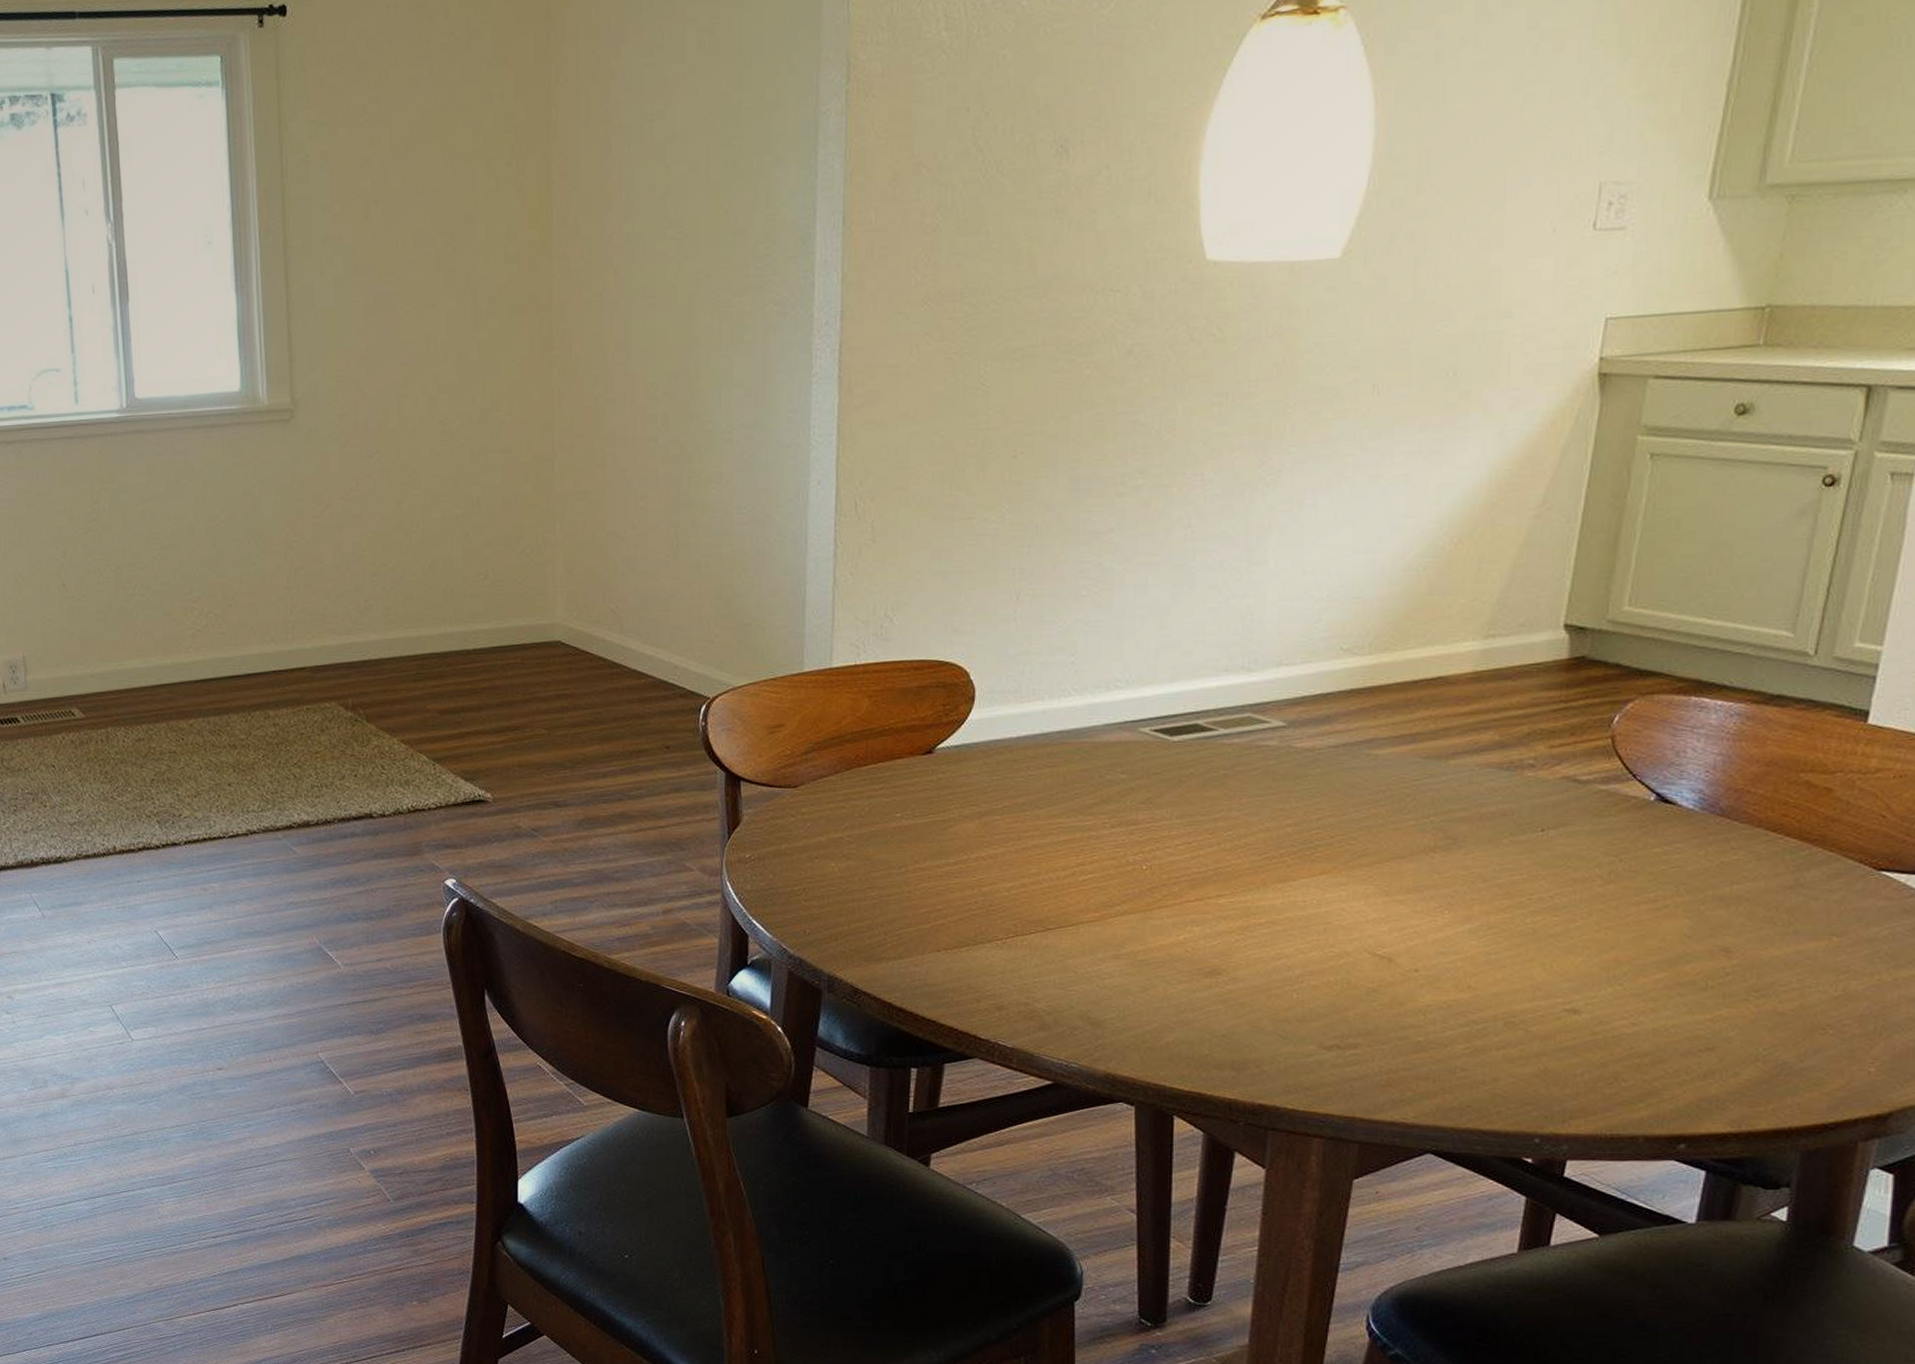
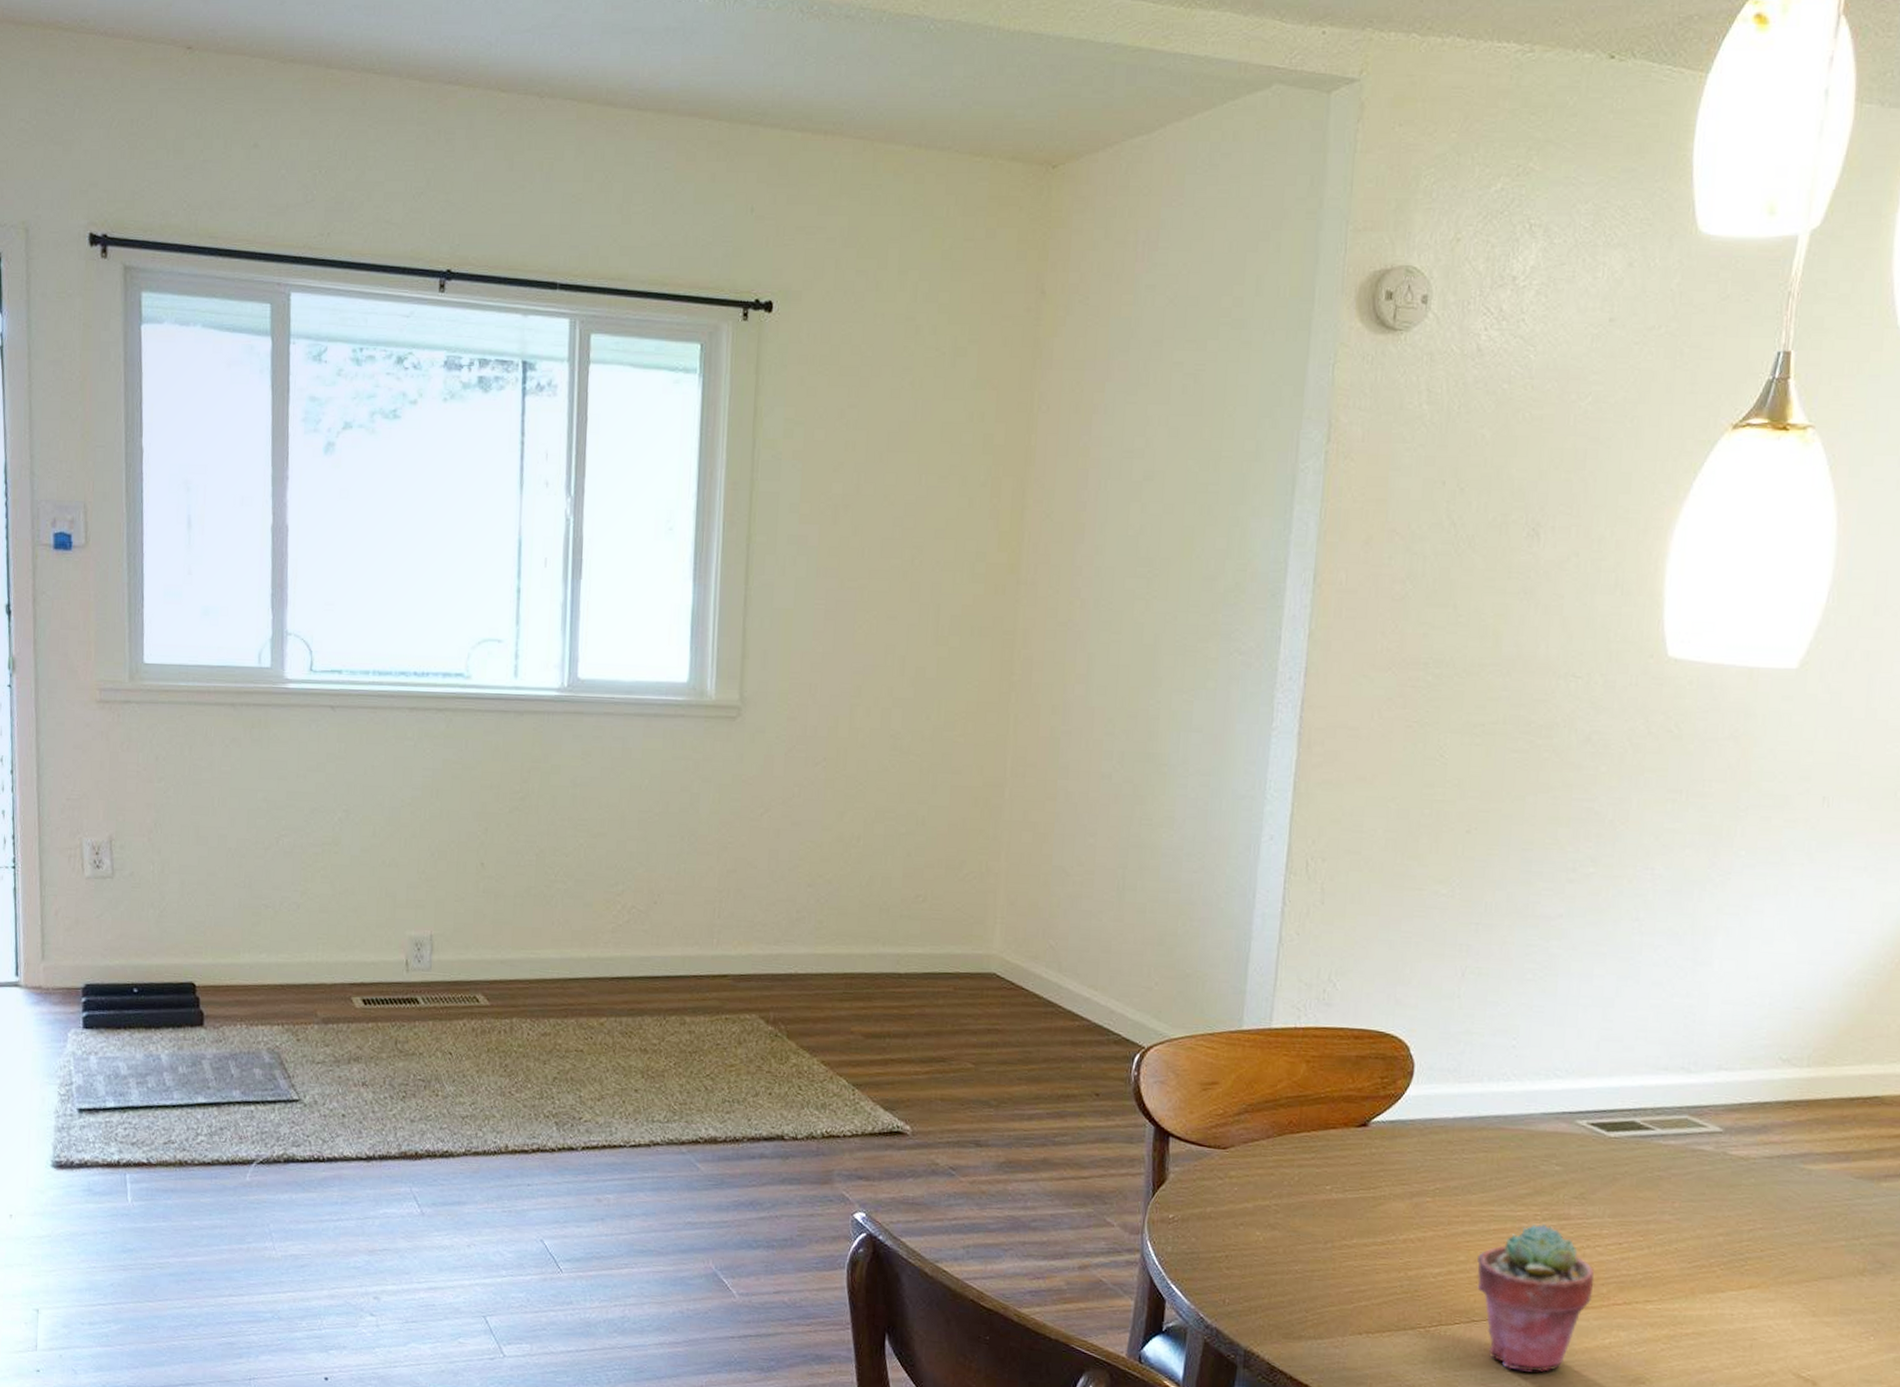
potted succulent: none [1049,831,1166,973] -> present [1476,1224,1595,1372]

